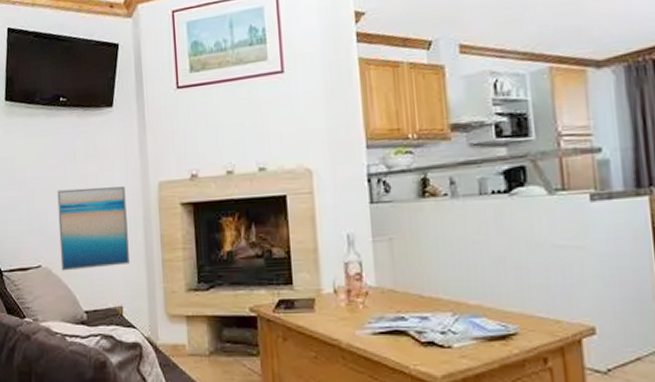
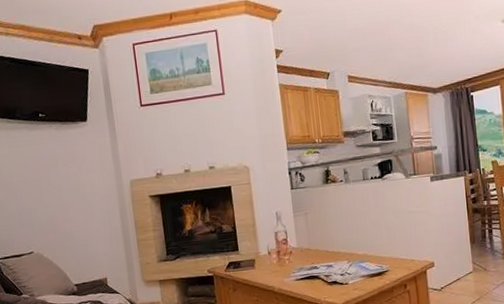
wall art: present [57,186,129,271] -> none [43,185,110,255]

